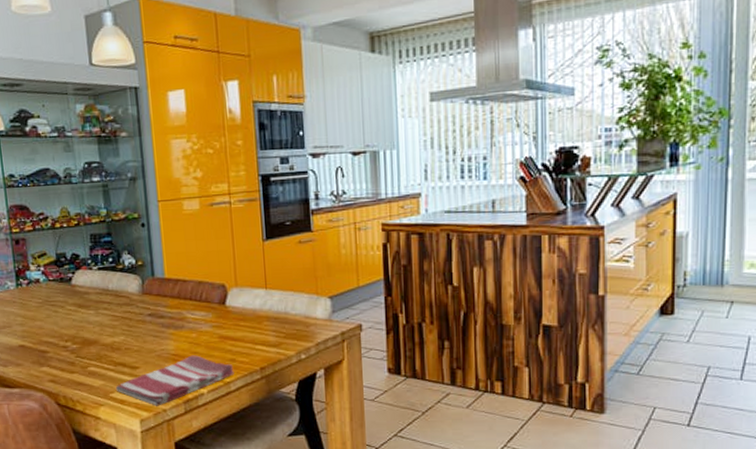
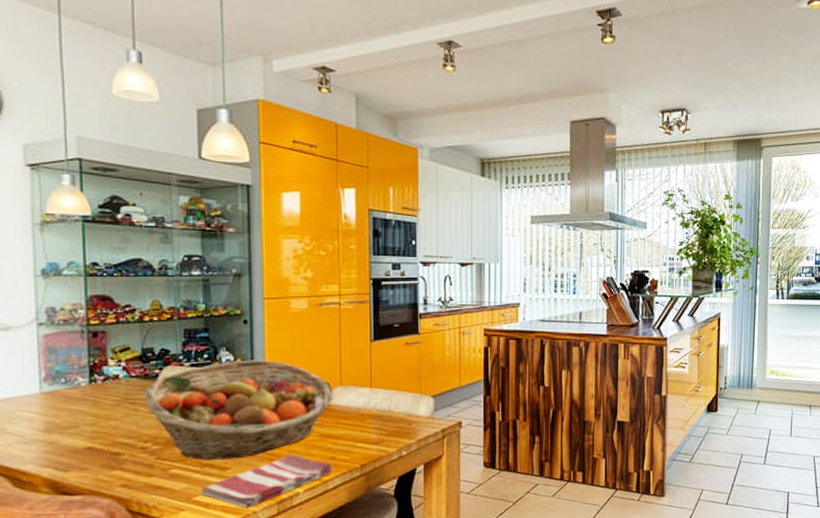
fruit basket: none [61,262,231,359] -> present [144,359,335,460]

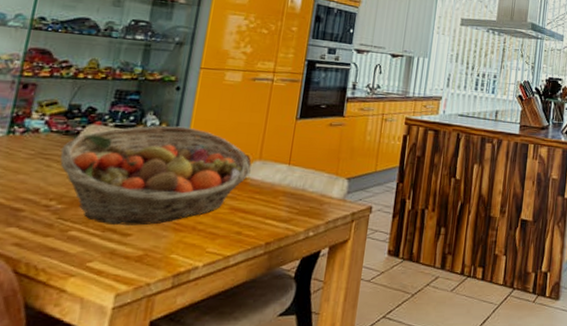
dish towel: present [200,454,333,508] -> none [95,225,237,279]

